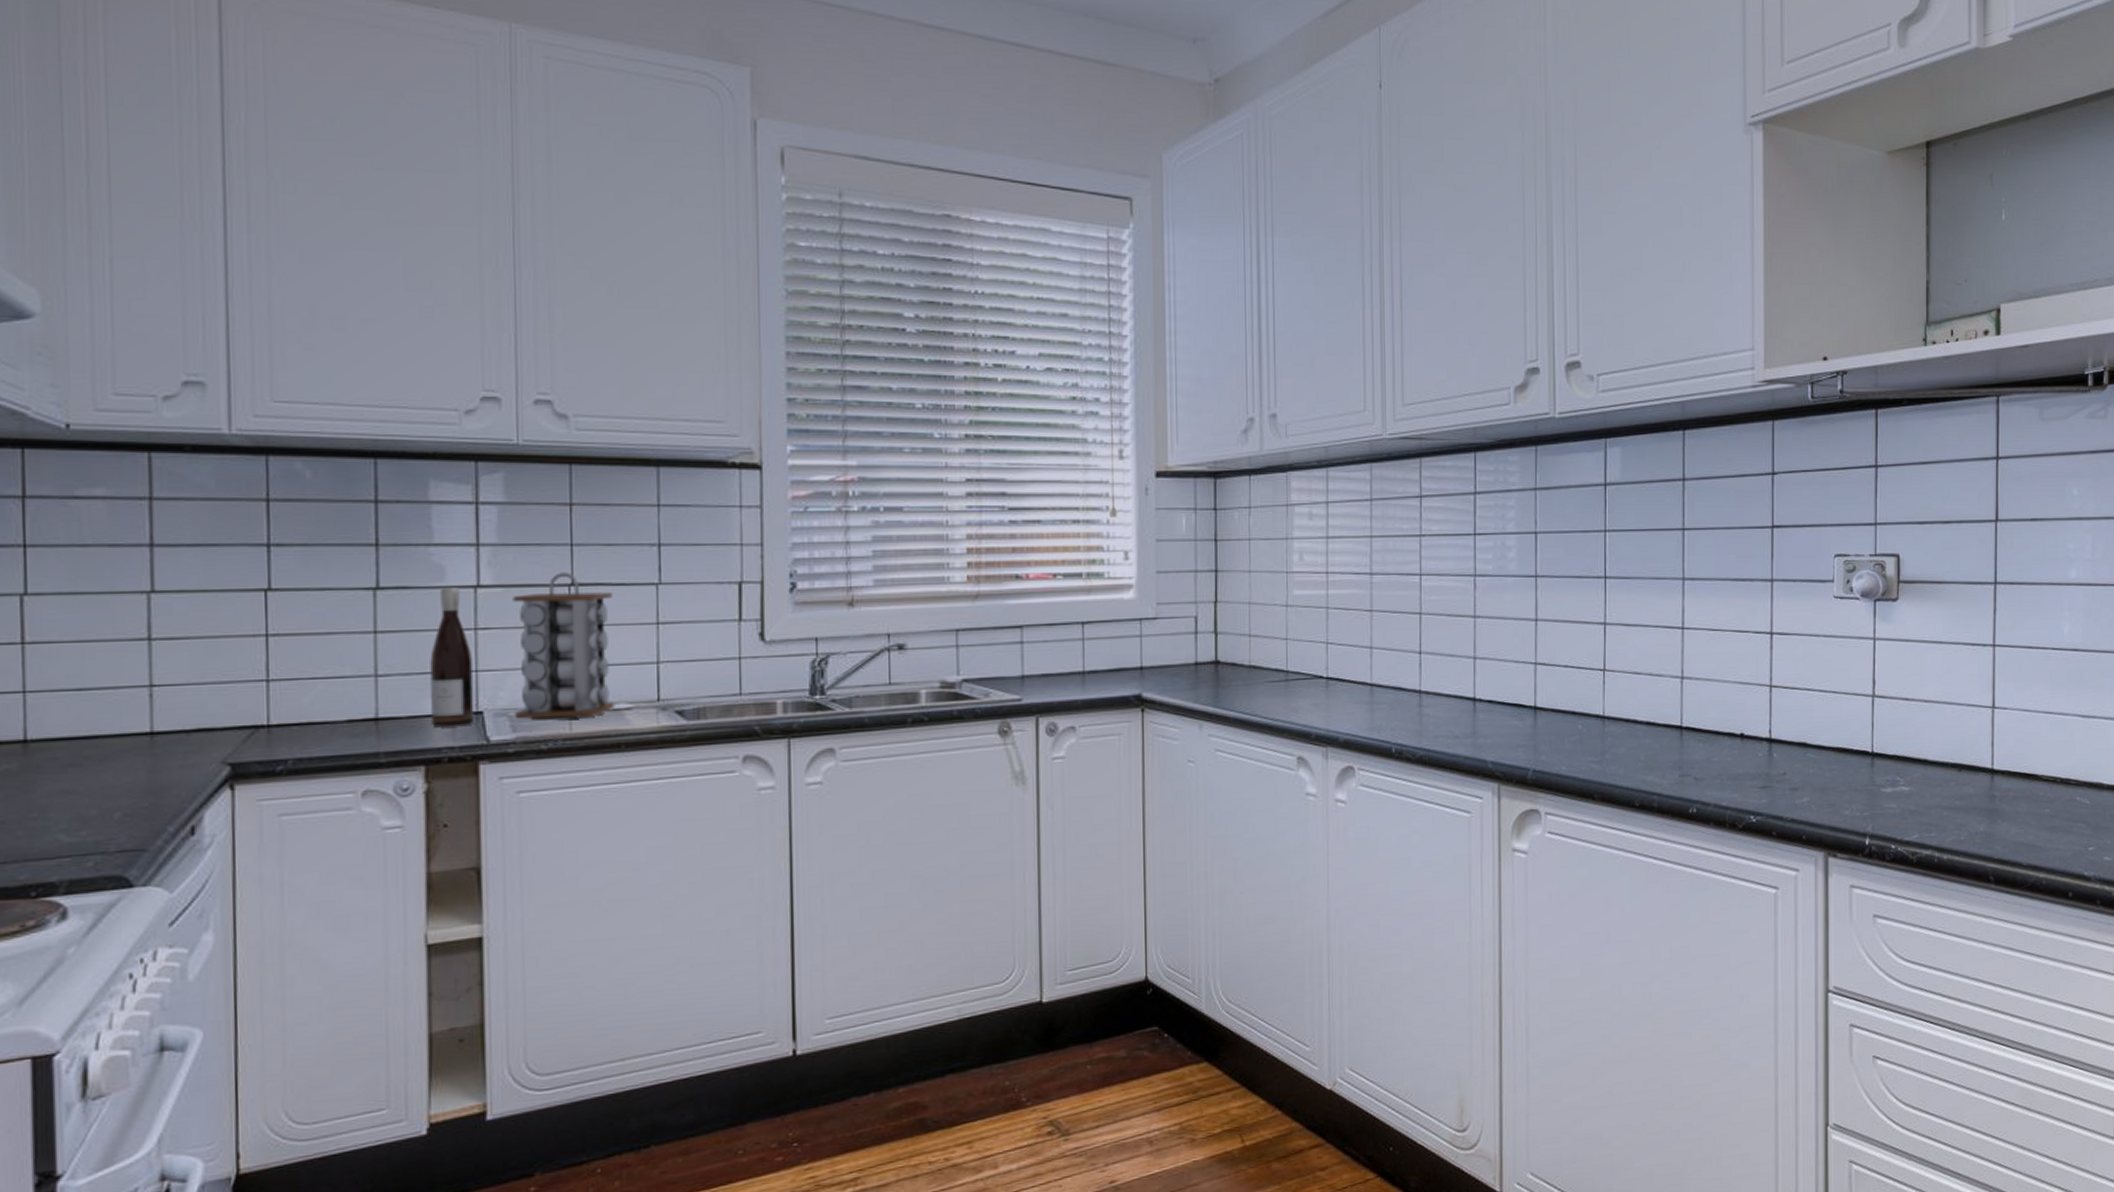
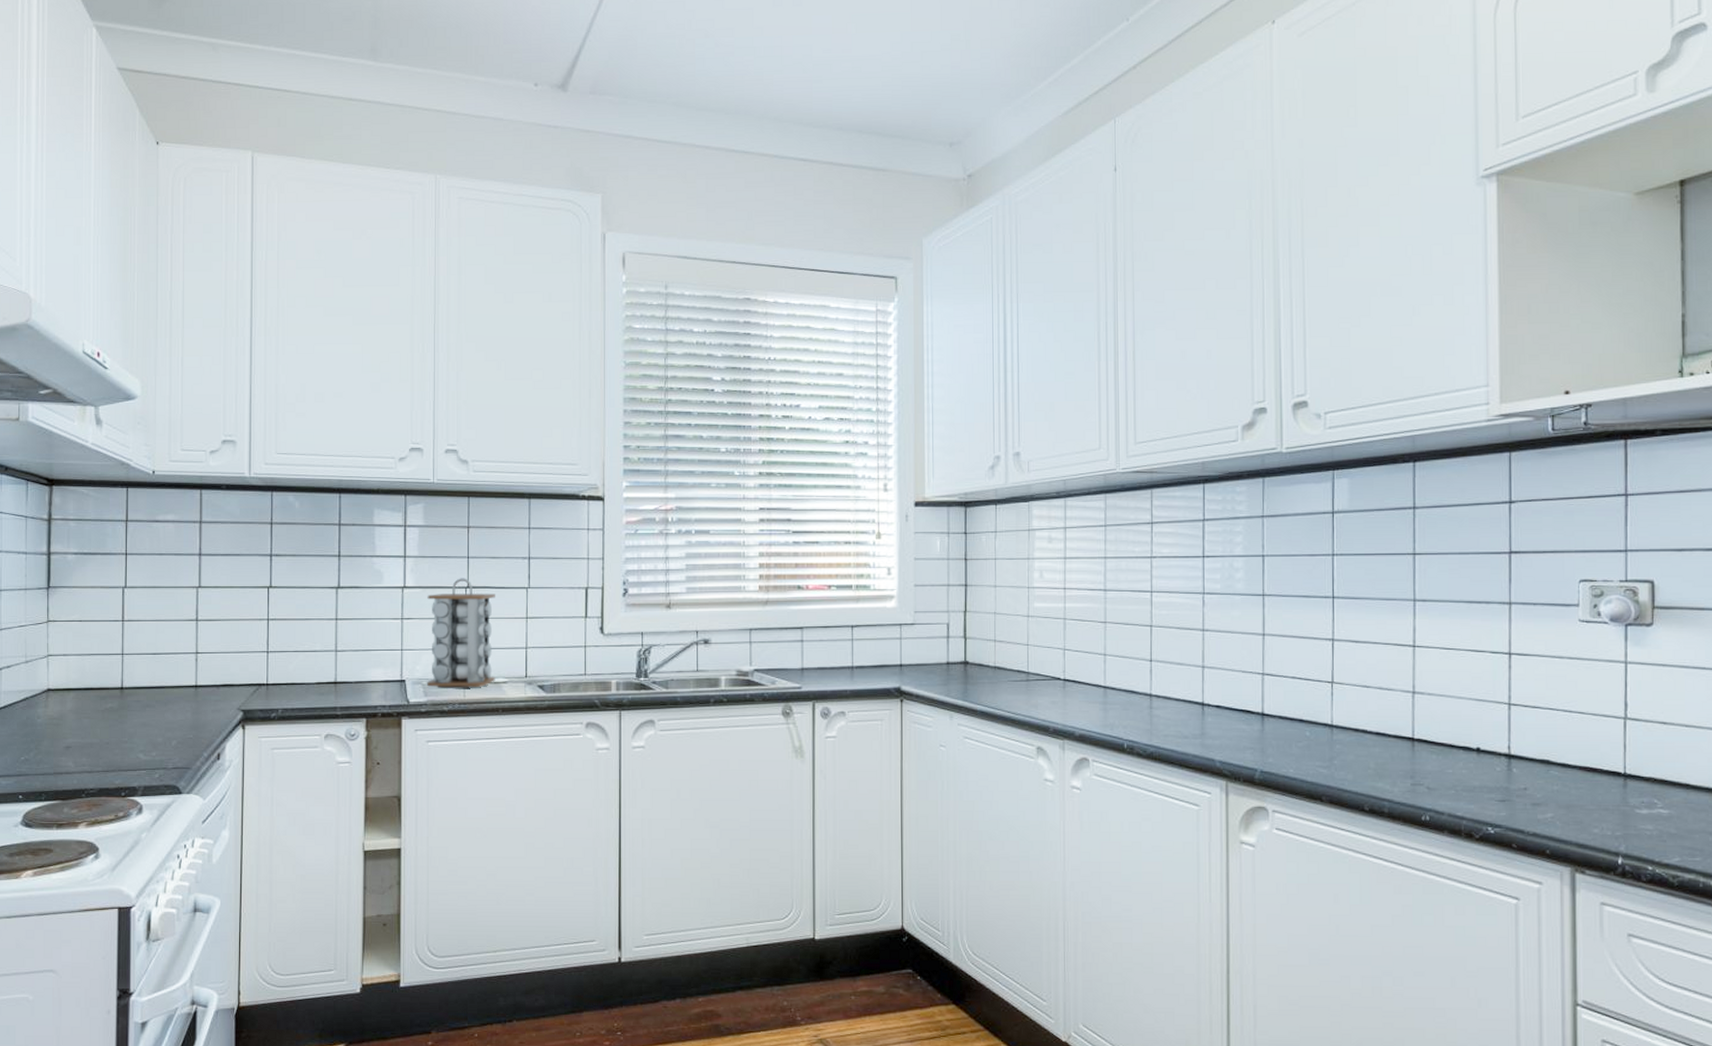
bottle: present [430,587,475,728] -> none [371,588,400,691]

